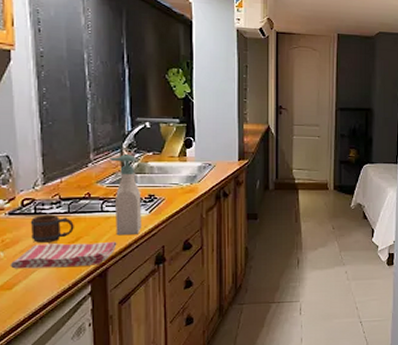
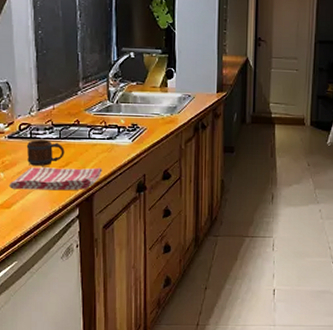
soap bottle: present [110,154,142,236] -> none [97,84,125,163]

